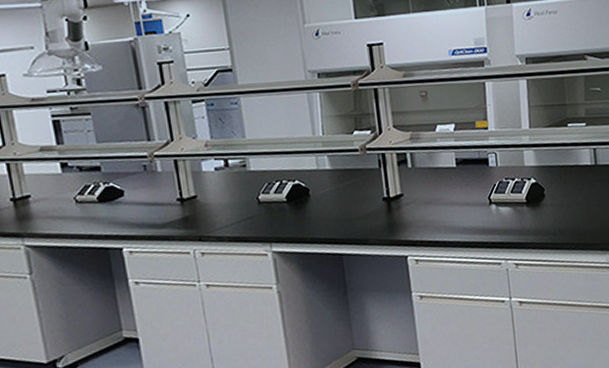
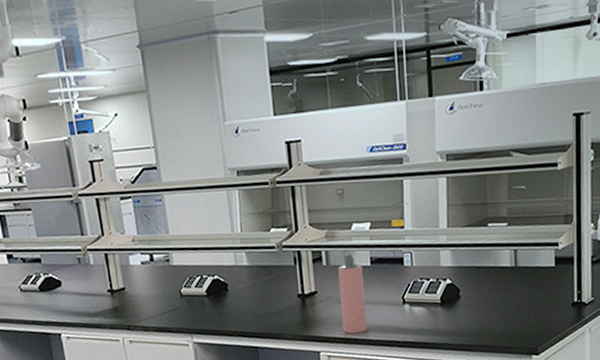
spray bottle: none [423,154,455,237] -> present [338,253,367,334]

